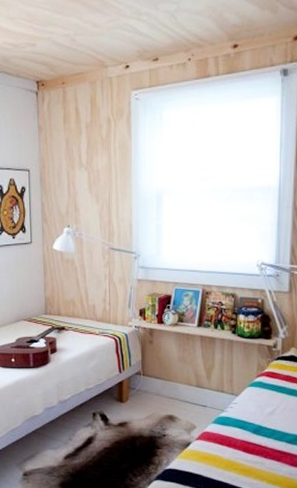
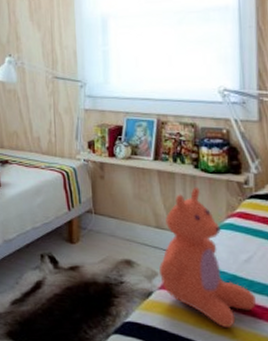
teddy bear: none [197,350,277,469] -> present [158,187,257,327]

